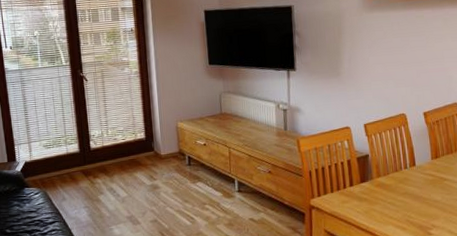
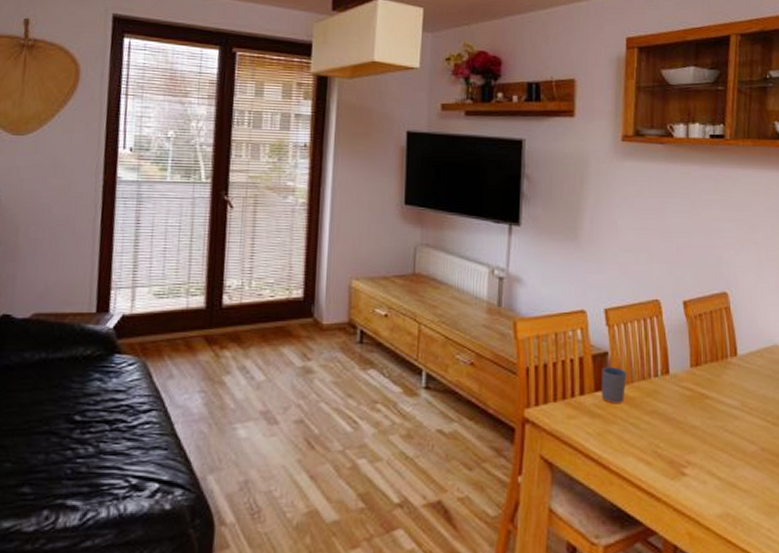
mug: none [365,165,384,190] -> present [602,367,627,403]

